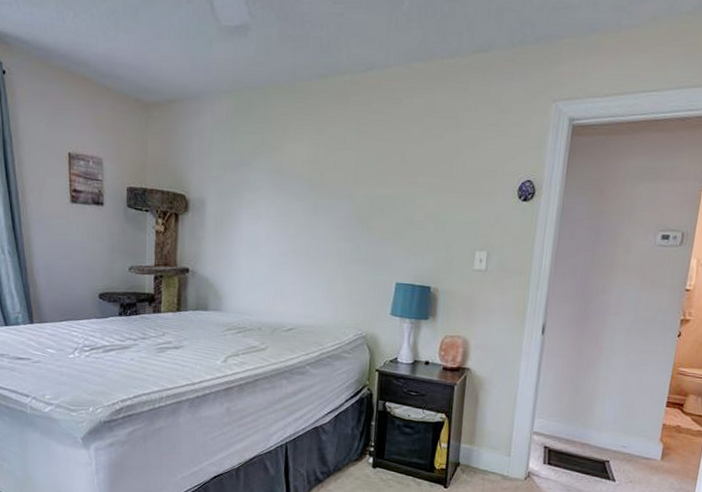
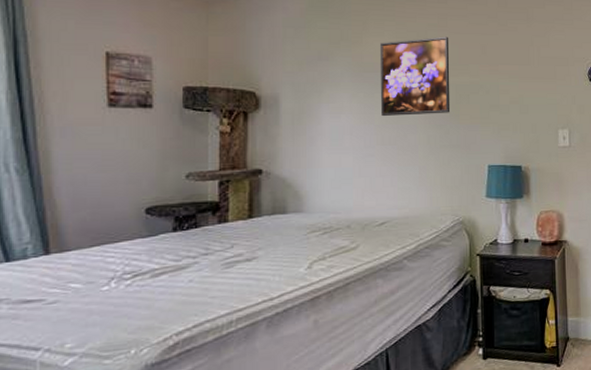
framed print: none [296,143,368,226] -> present [379,36,451,117]

